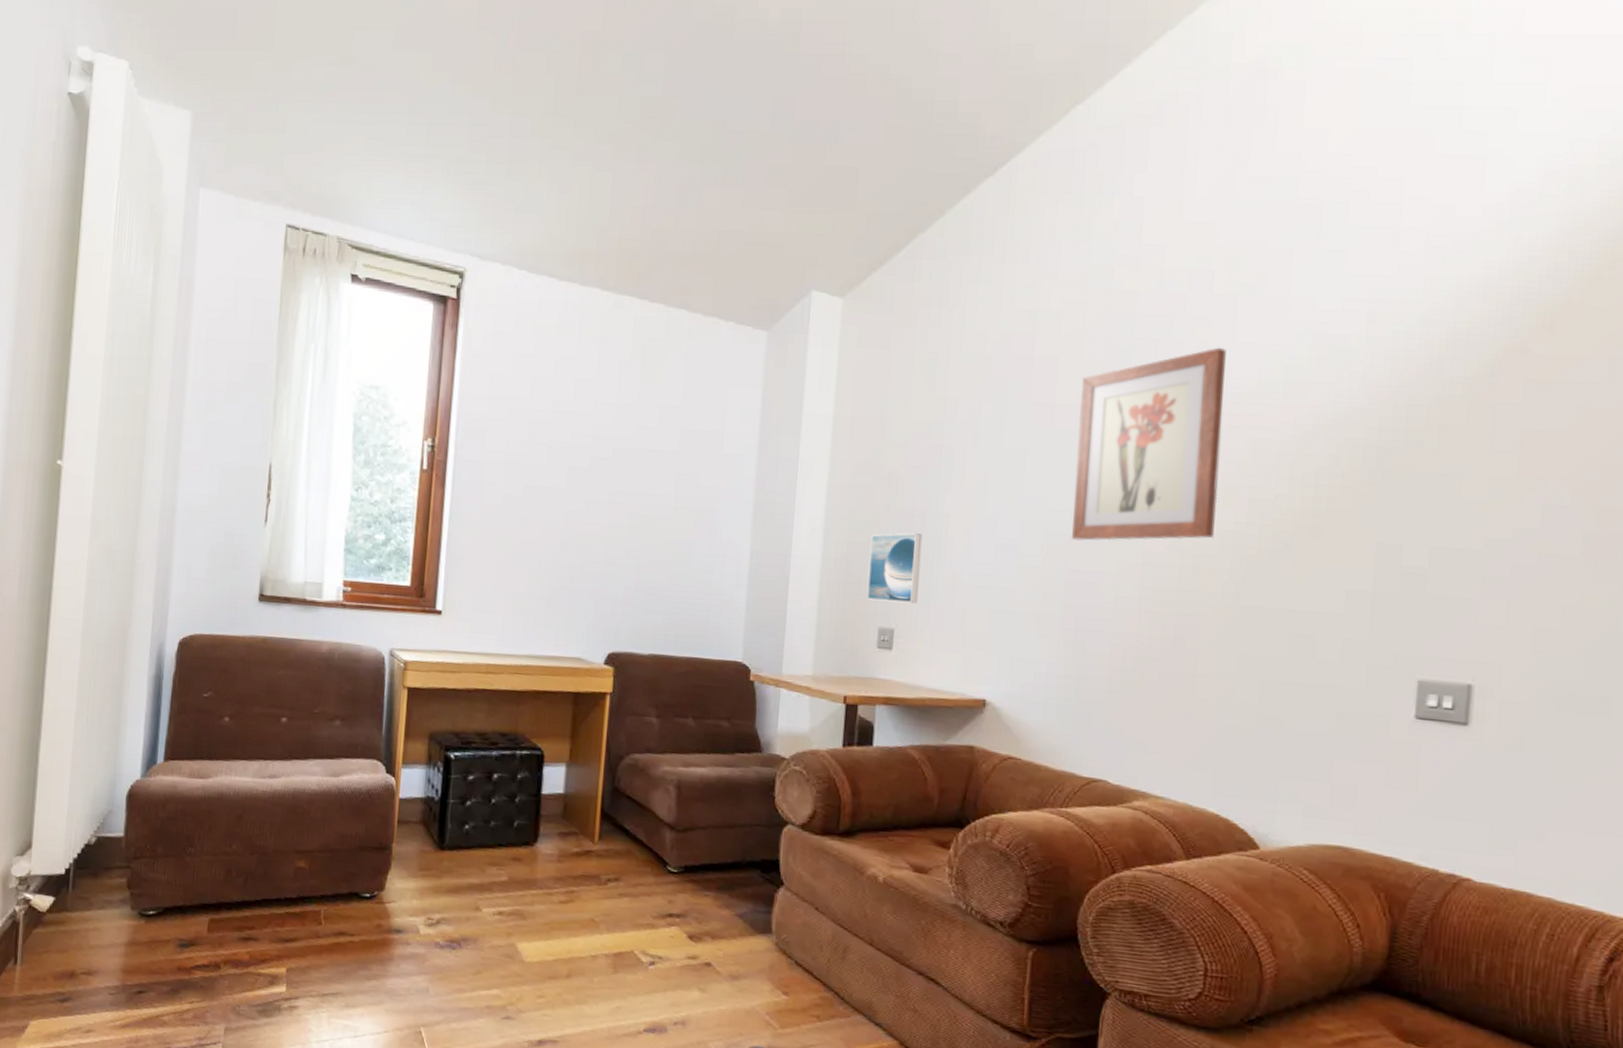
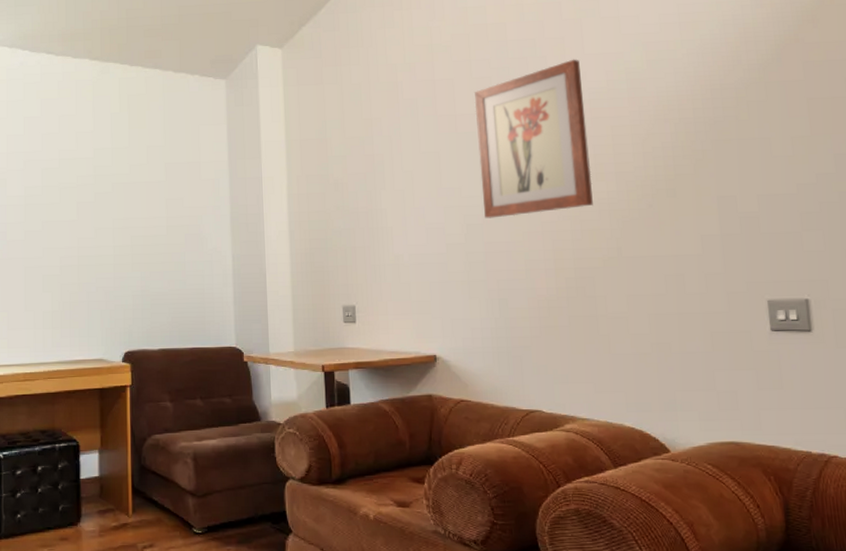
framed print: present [866,532,923,604] -> none [327,226,371,284]

